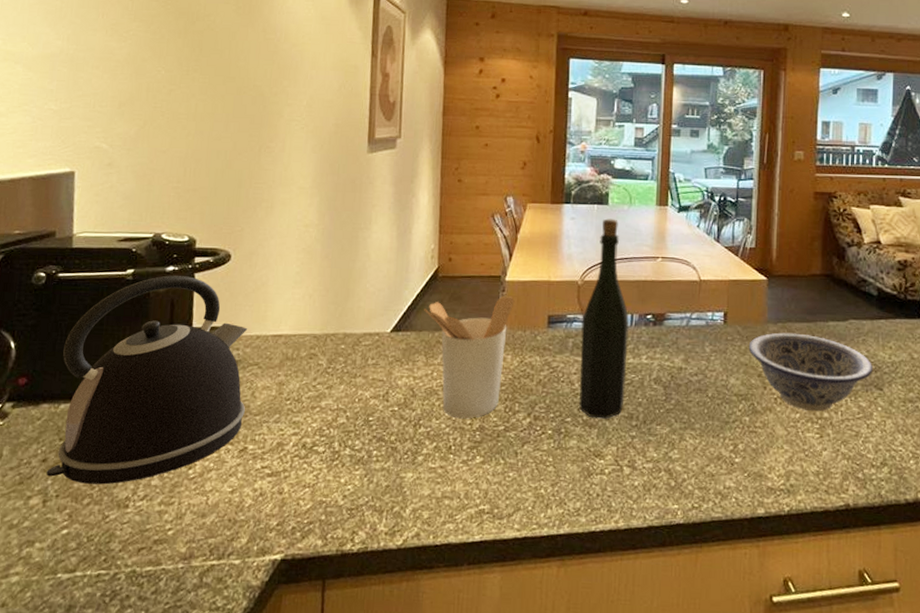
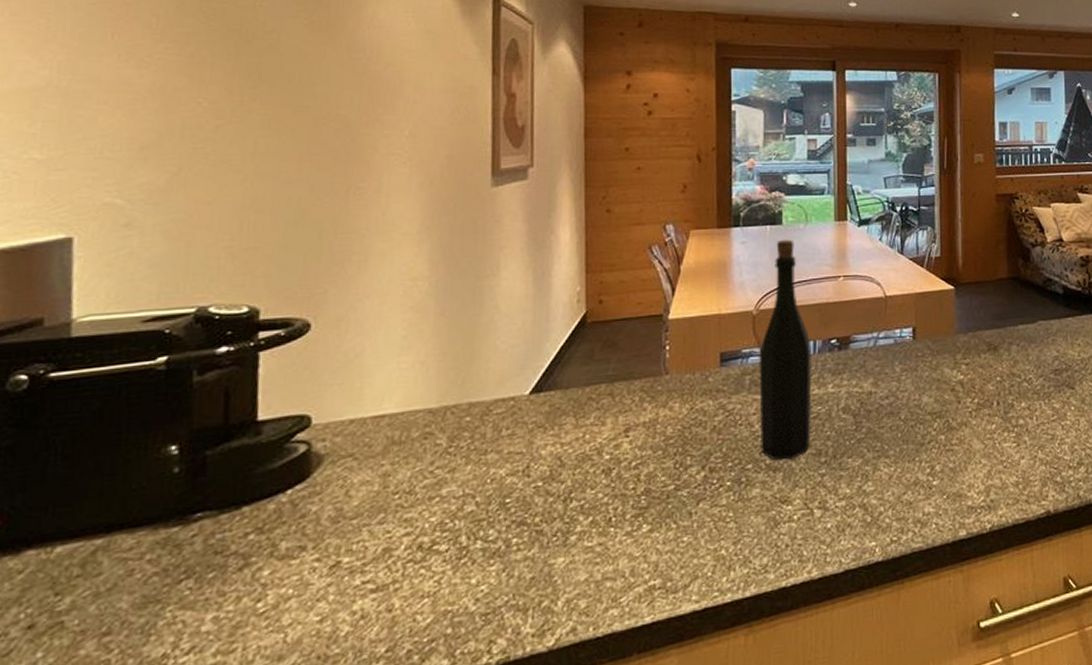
kettle: present [46,275,248,485] -> none [34,356,337,648]
utensil holder: present [424,296,515,418] -> none [571,336,680,484]
bowl: present [748,332,873,412] -> none [939,341,1064,421]

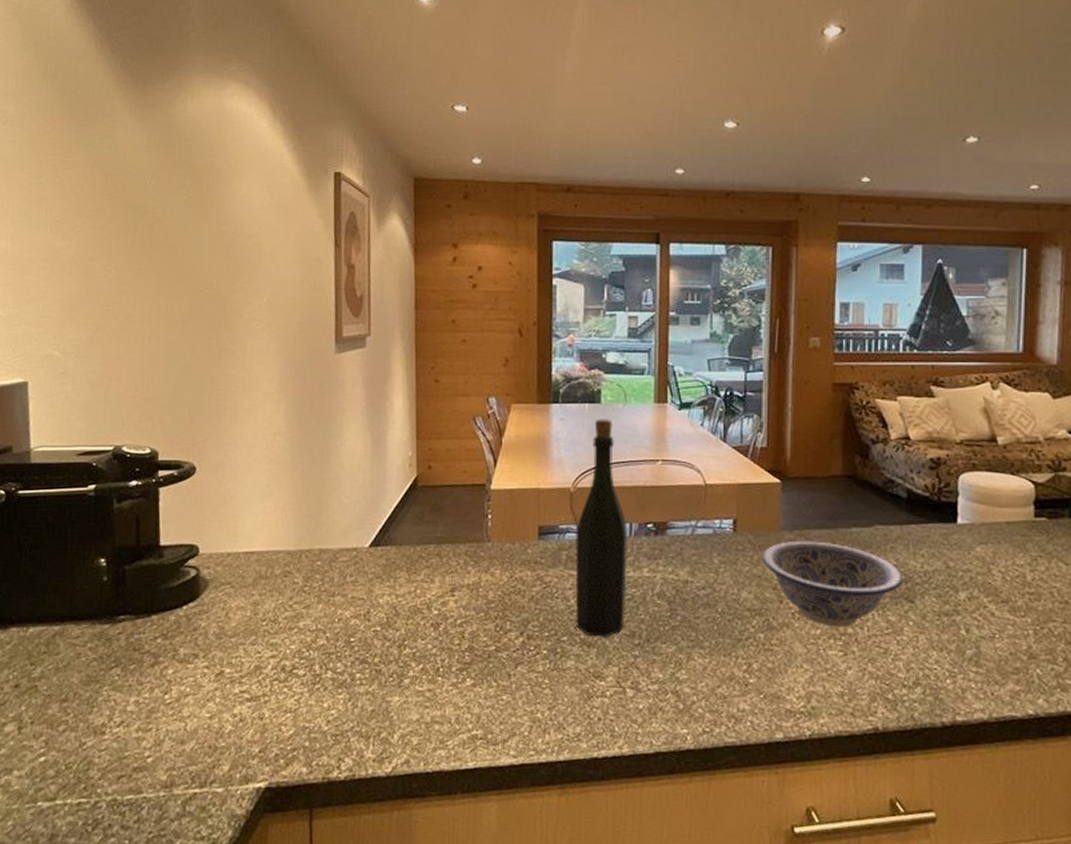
bowl: none [939,341,1064,421] -> present [761,540,902,628]

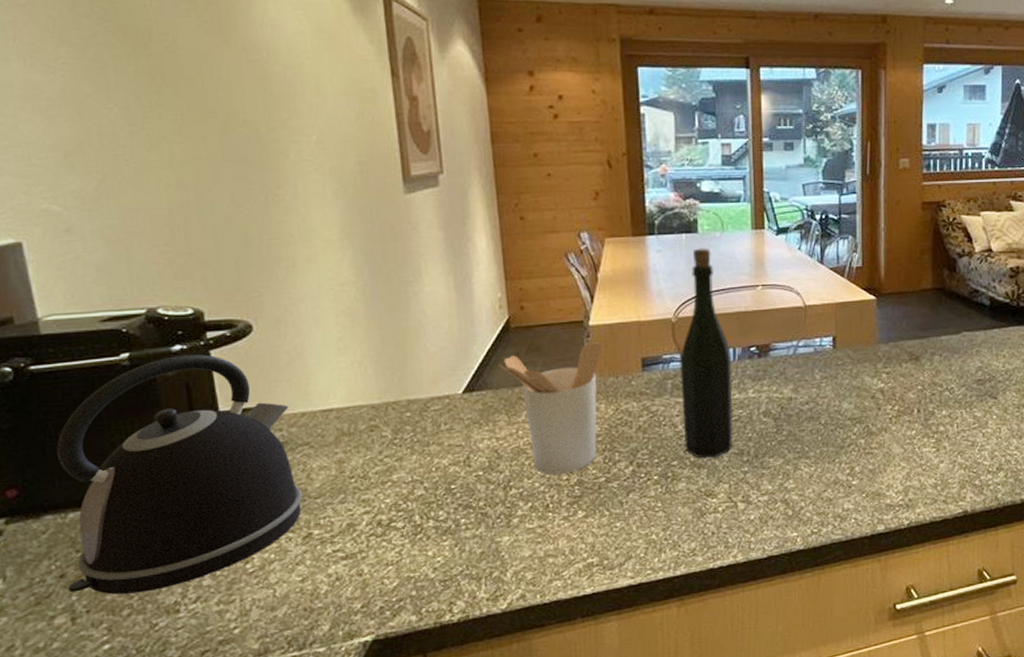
kettle: none [20,490,219,711] -> present [56,354,302,595]
utensil holder: none [404,506,501,638] -> present [498,342,602,475]
bowl: present [761,540,902,628] -> none [860,351,987,427]

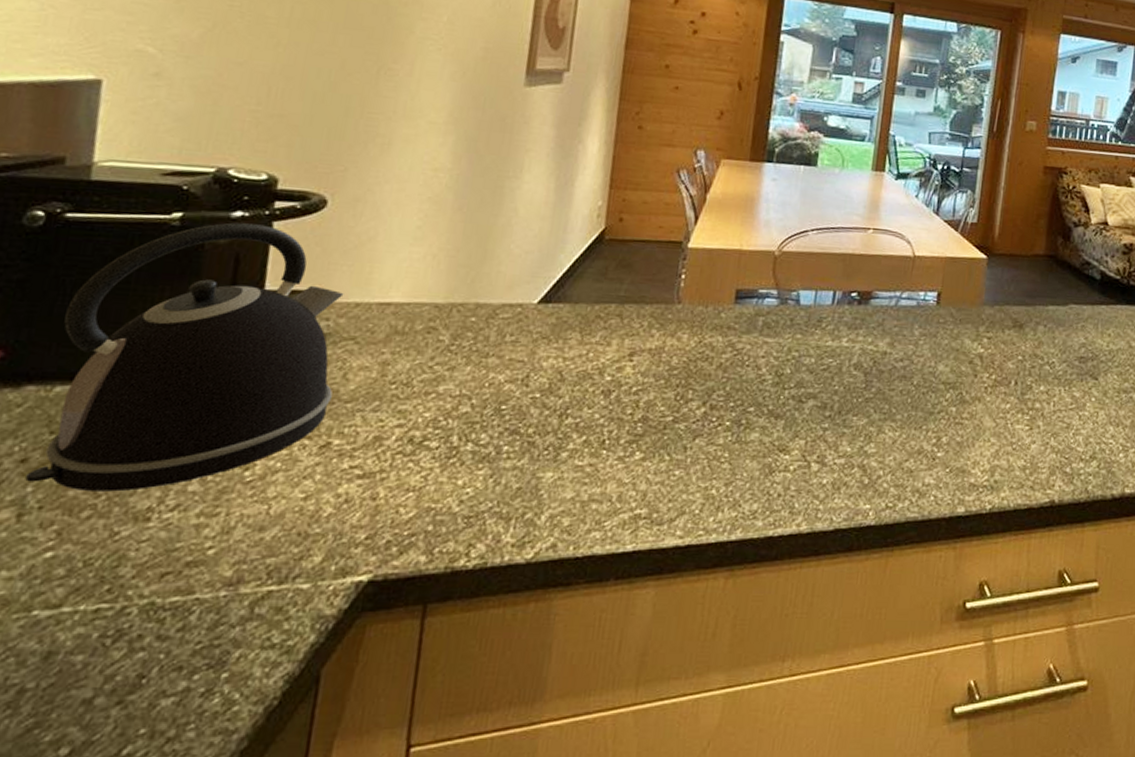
utensil holder: present [498,342,602,475] -> none [583,265,697,407]
bottle: present [680,248,734,458] -> none [764,182,831,409]

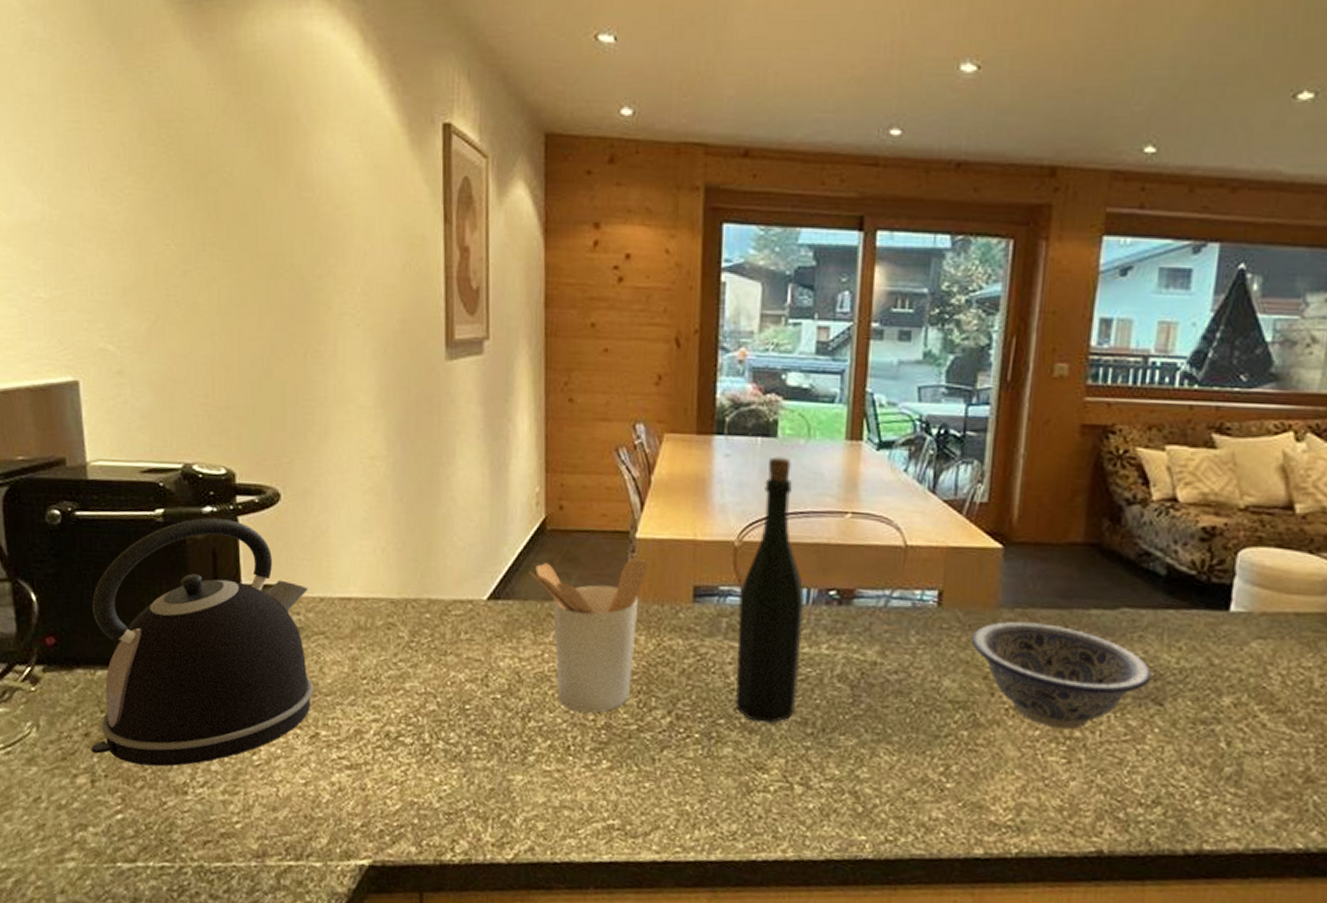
utensil holder: none [583,265,697,407] -> present [529,558,648,713]
bottle: none [764,182,831,409] -> present [734,456,804,723]
bowl: none [961,316,1090,402] -> present [971,621,1151,730]

